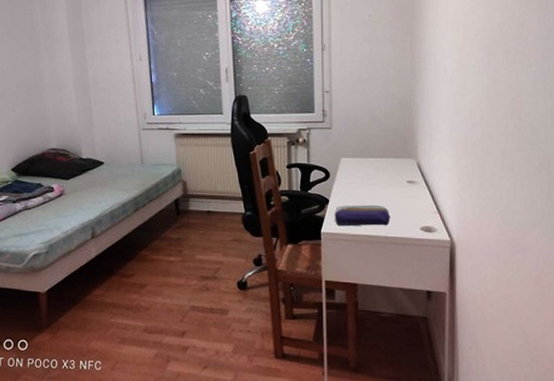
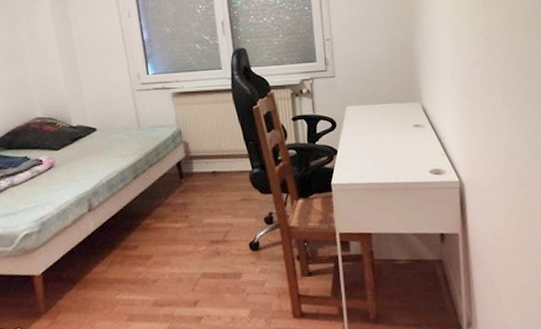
pencil case: present [334,204,391,226] -> none [343,151,400,175]

